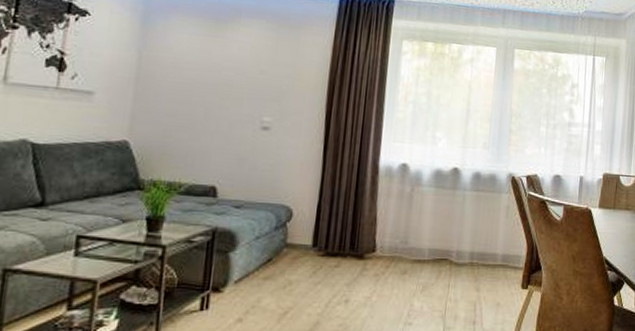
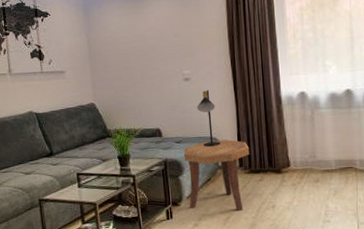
side table: none [236,209,330,304] -> present [183,139,250,210]
table lamp: none [271,145,296,217] -> present [197,90,220,147]

